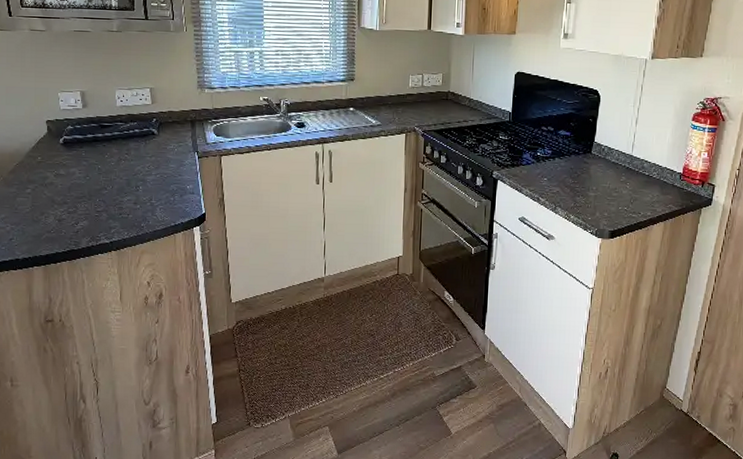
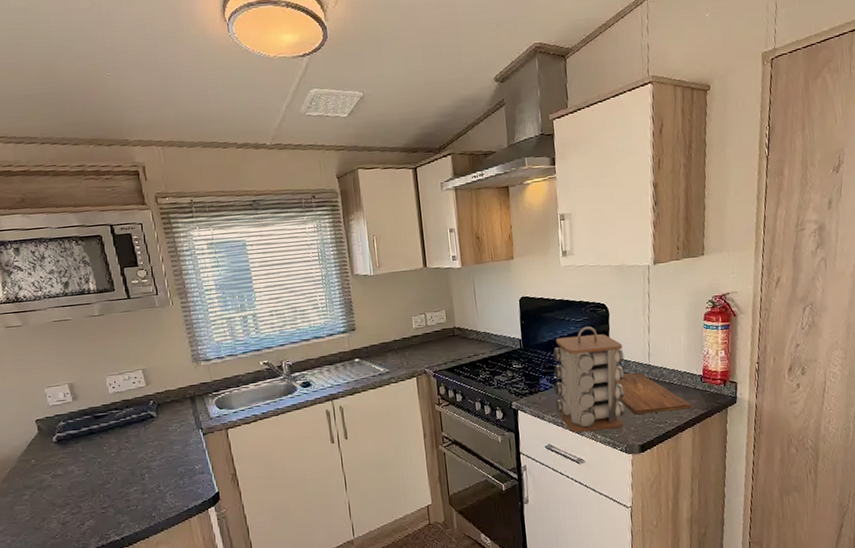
spice rack: none [534,109,609,212] -> present [553,326,625,432]
cutting board: none [597,160,667,203] -> present [616,372,692,415]

